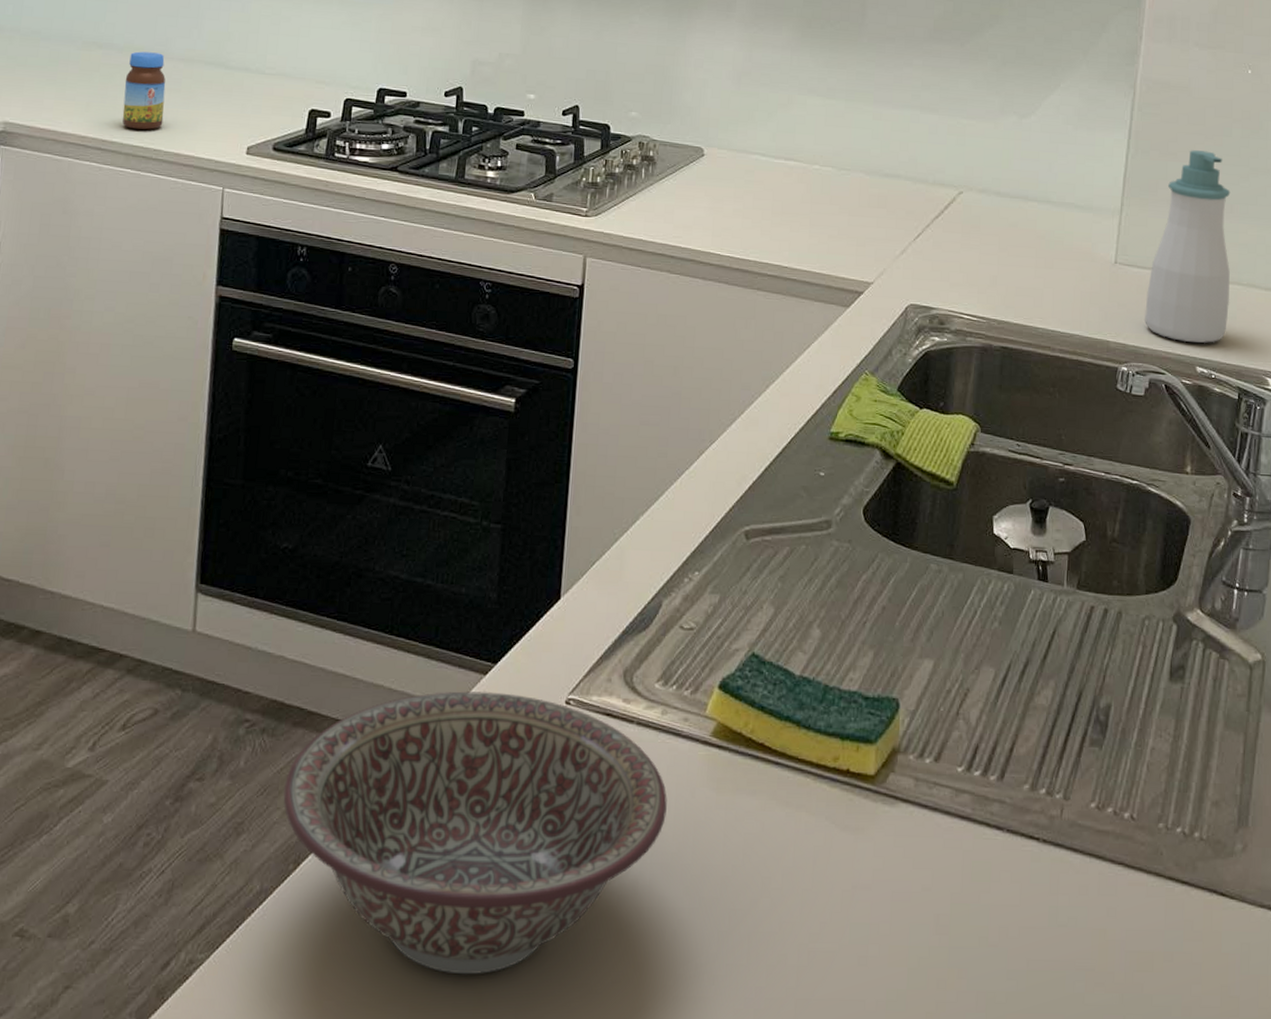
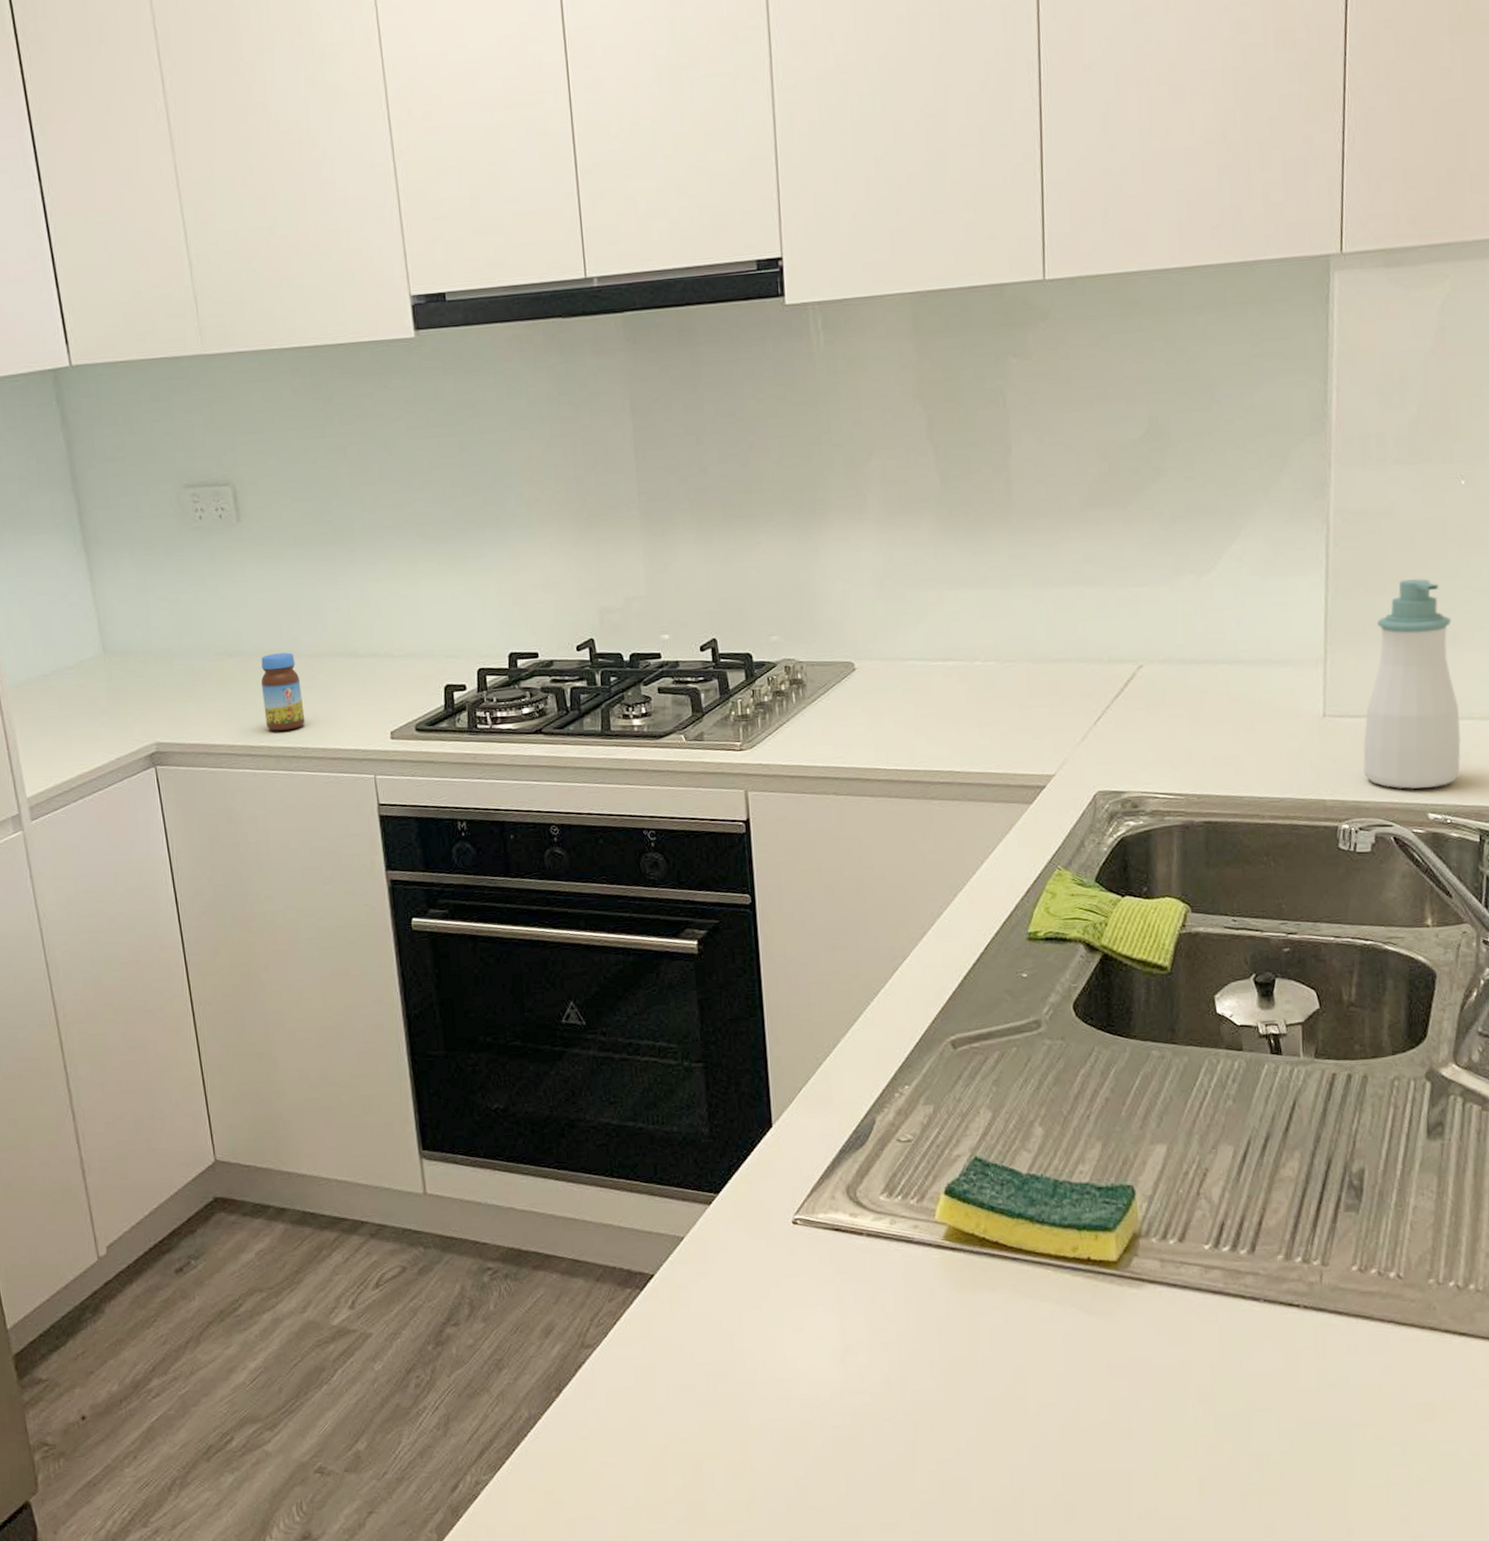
decorative bowl: present [283,691,667,975] -> none [534,1220,909,1476]

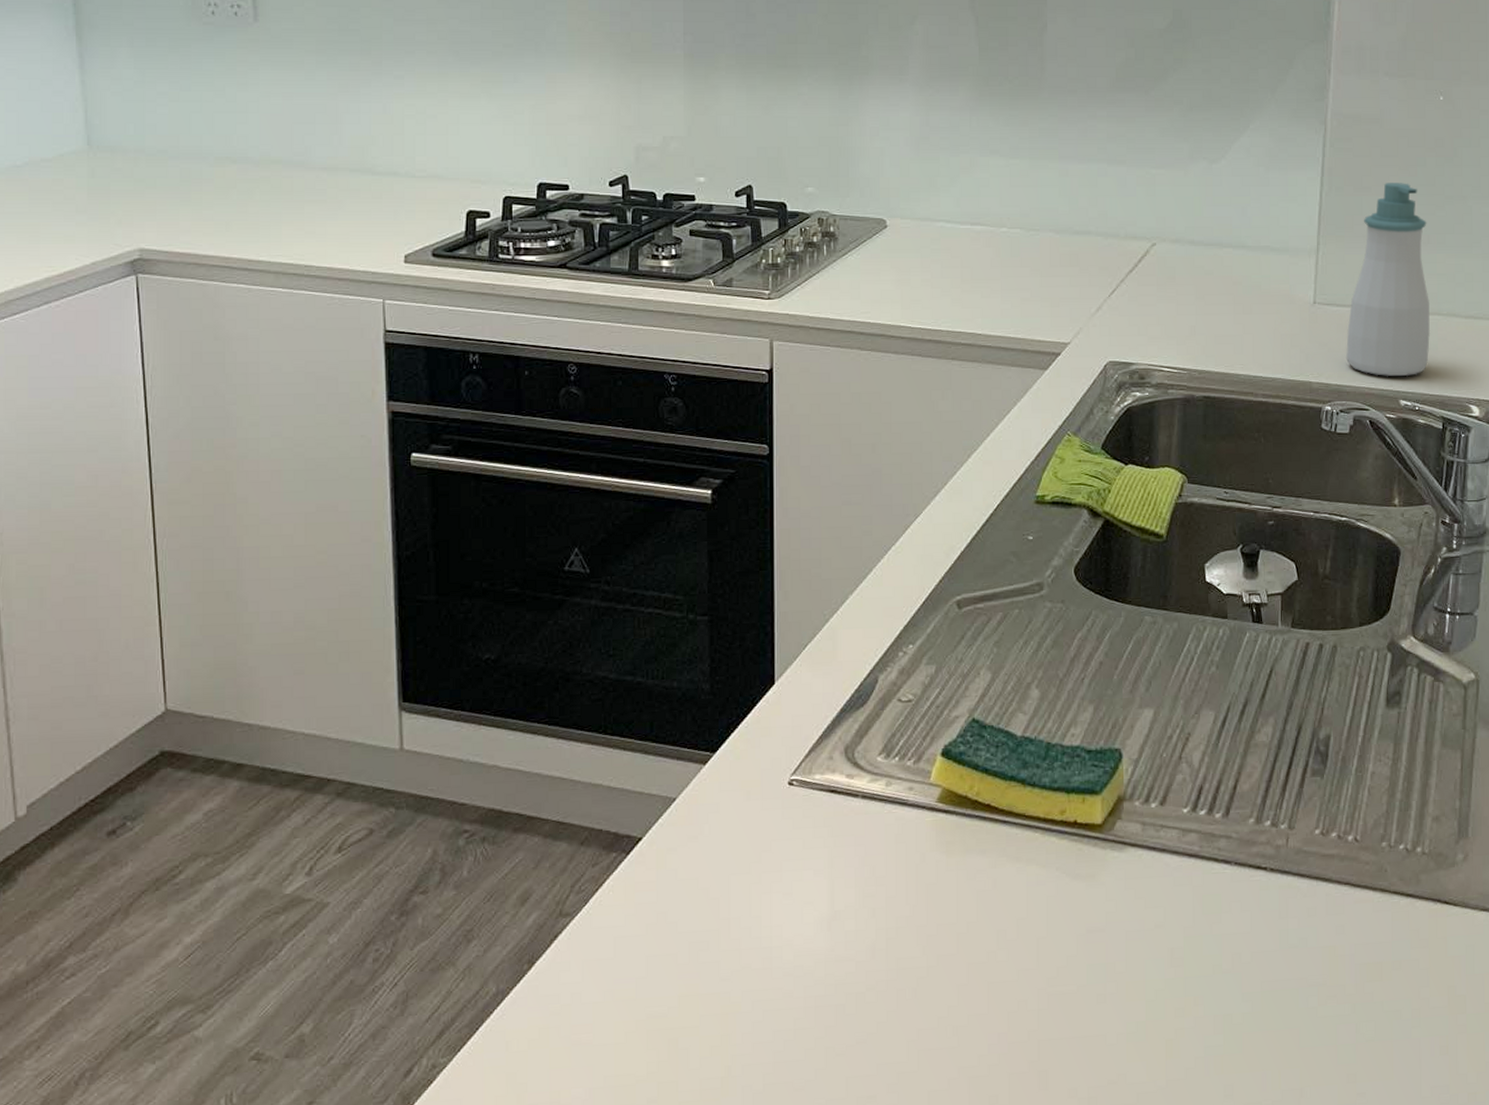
jar: present [260,652,305,731] -> none [265,163,312,245]

